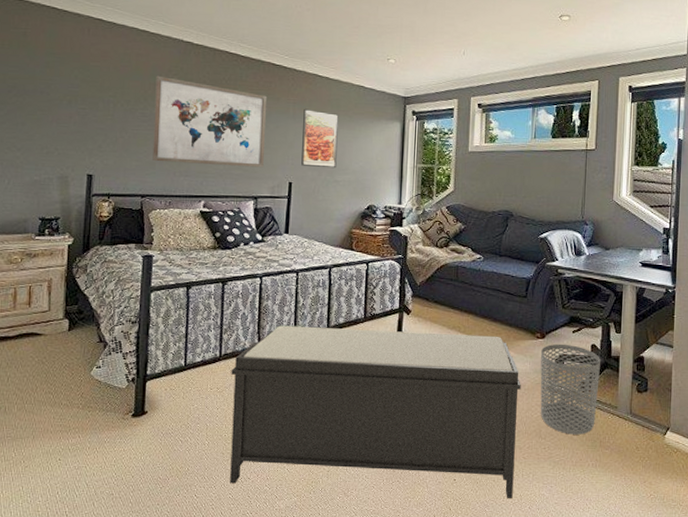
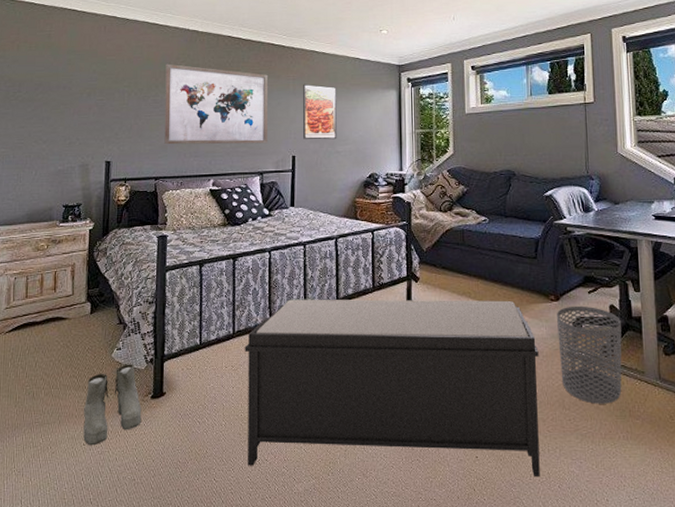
boots: none [59,382,122,461] -> present [83,364,142,446]

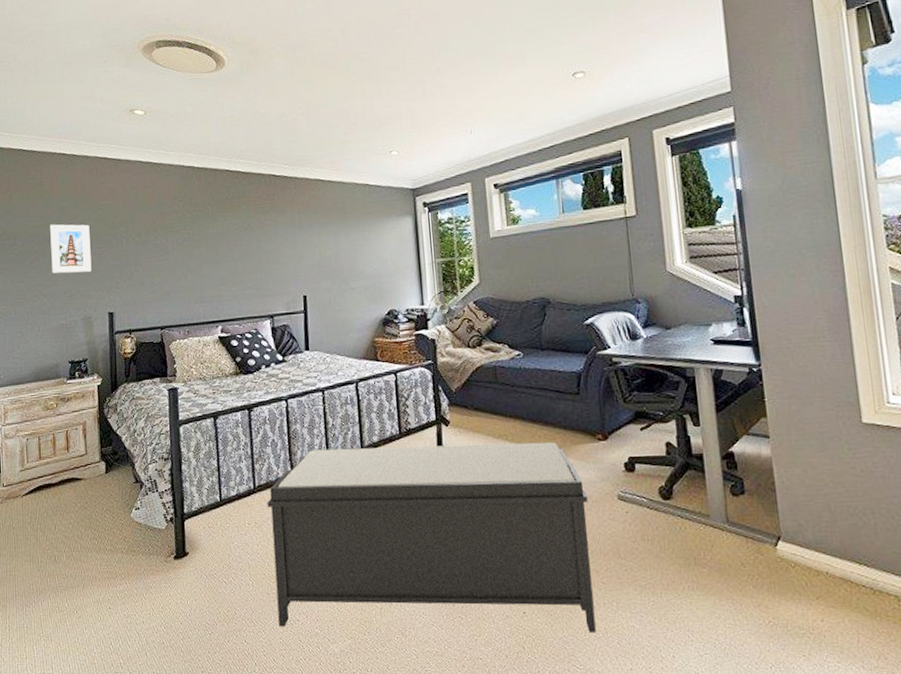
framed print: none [53,75,94,123] -> present [50,224,92,274]
boots: present [83,364,142,446] -> none [107,524,166,609]
wall art: present [164,63,267,145] -> none [162,204,276,292]
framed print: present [303,83,337,140] -> none [310,216,350,277]
waste bin: present [557,305,622,404] -> none [606,444,685,552]

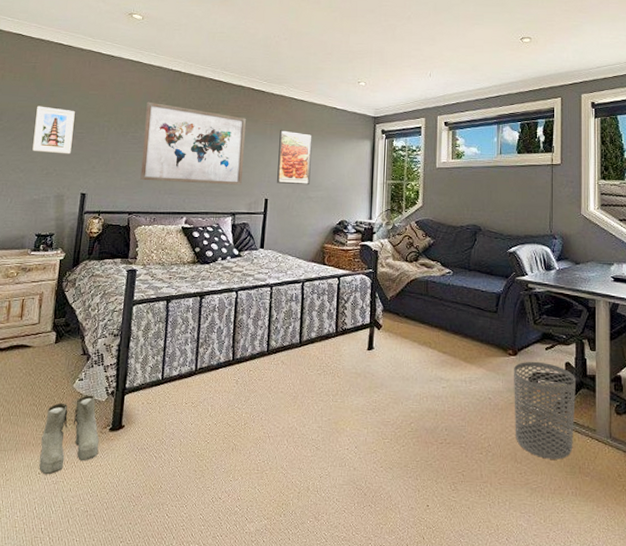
boots: none [107,524,166,609] -> present [39,395,100,475]
wall art: none [162,204,276,292] -> present [140,101,246,185]
bench: present [267,441,596,633] -> none [201,339,494,529]
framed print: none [310,216,350,277] -> present [277,129,312,185]
waste bin: none [606,444,685,552] -> present [514,361,576,460]

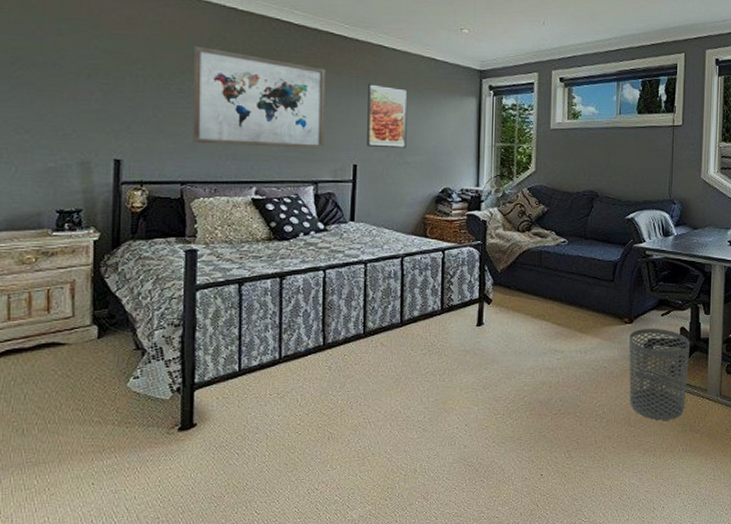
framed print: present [32,106,75,154] -> none [39,47,95,111]
boots: present [39,395,100,475] -> none [92,394,167,485]

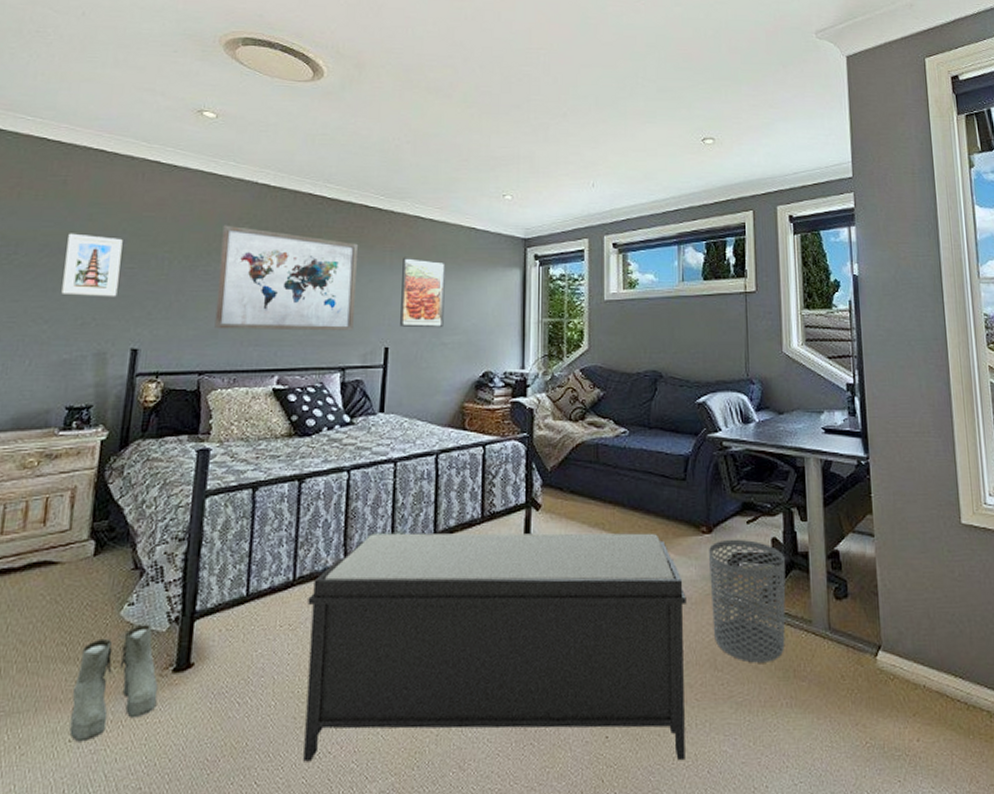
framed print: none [39,47,95,111] -> present [61,233,123,297]
boots: none [92,394,167,485] -> present [69,624,159,742]
bench: none [293,321,609,496] -> present [303,533,687,762]

